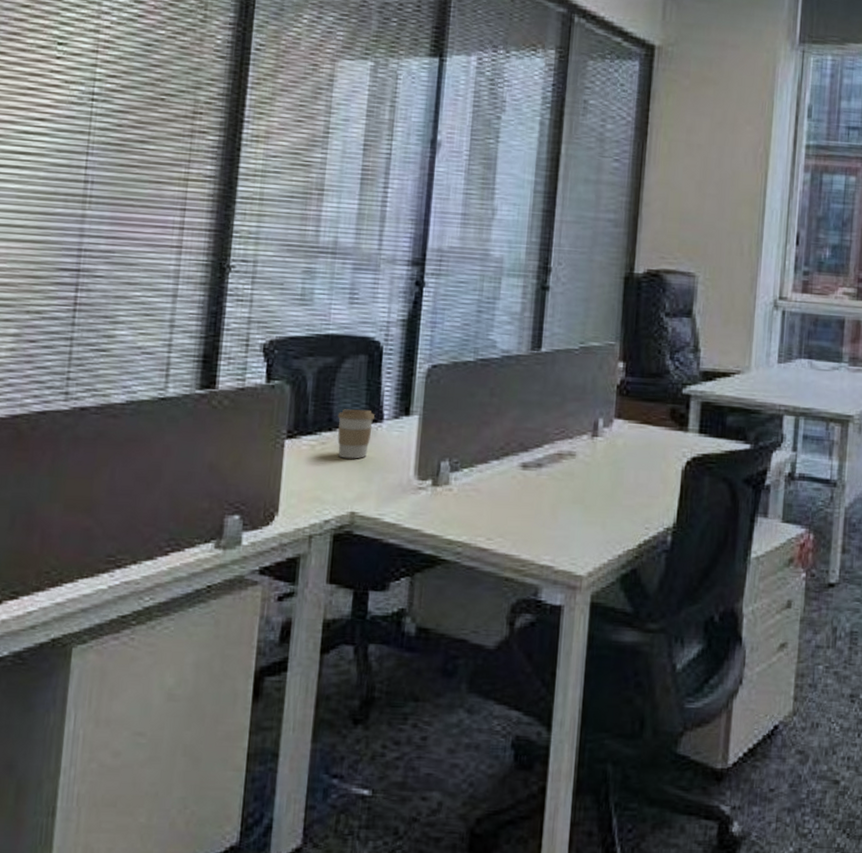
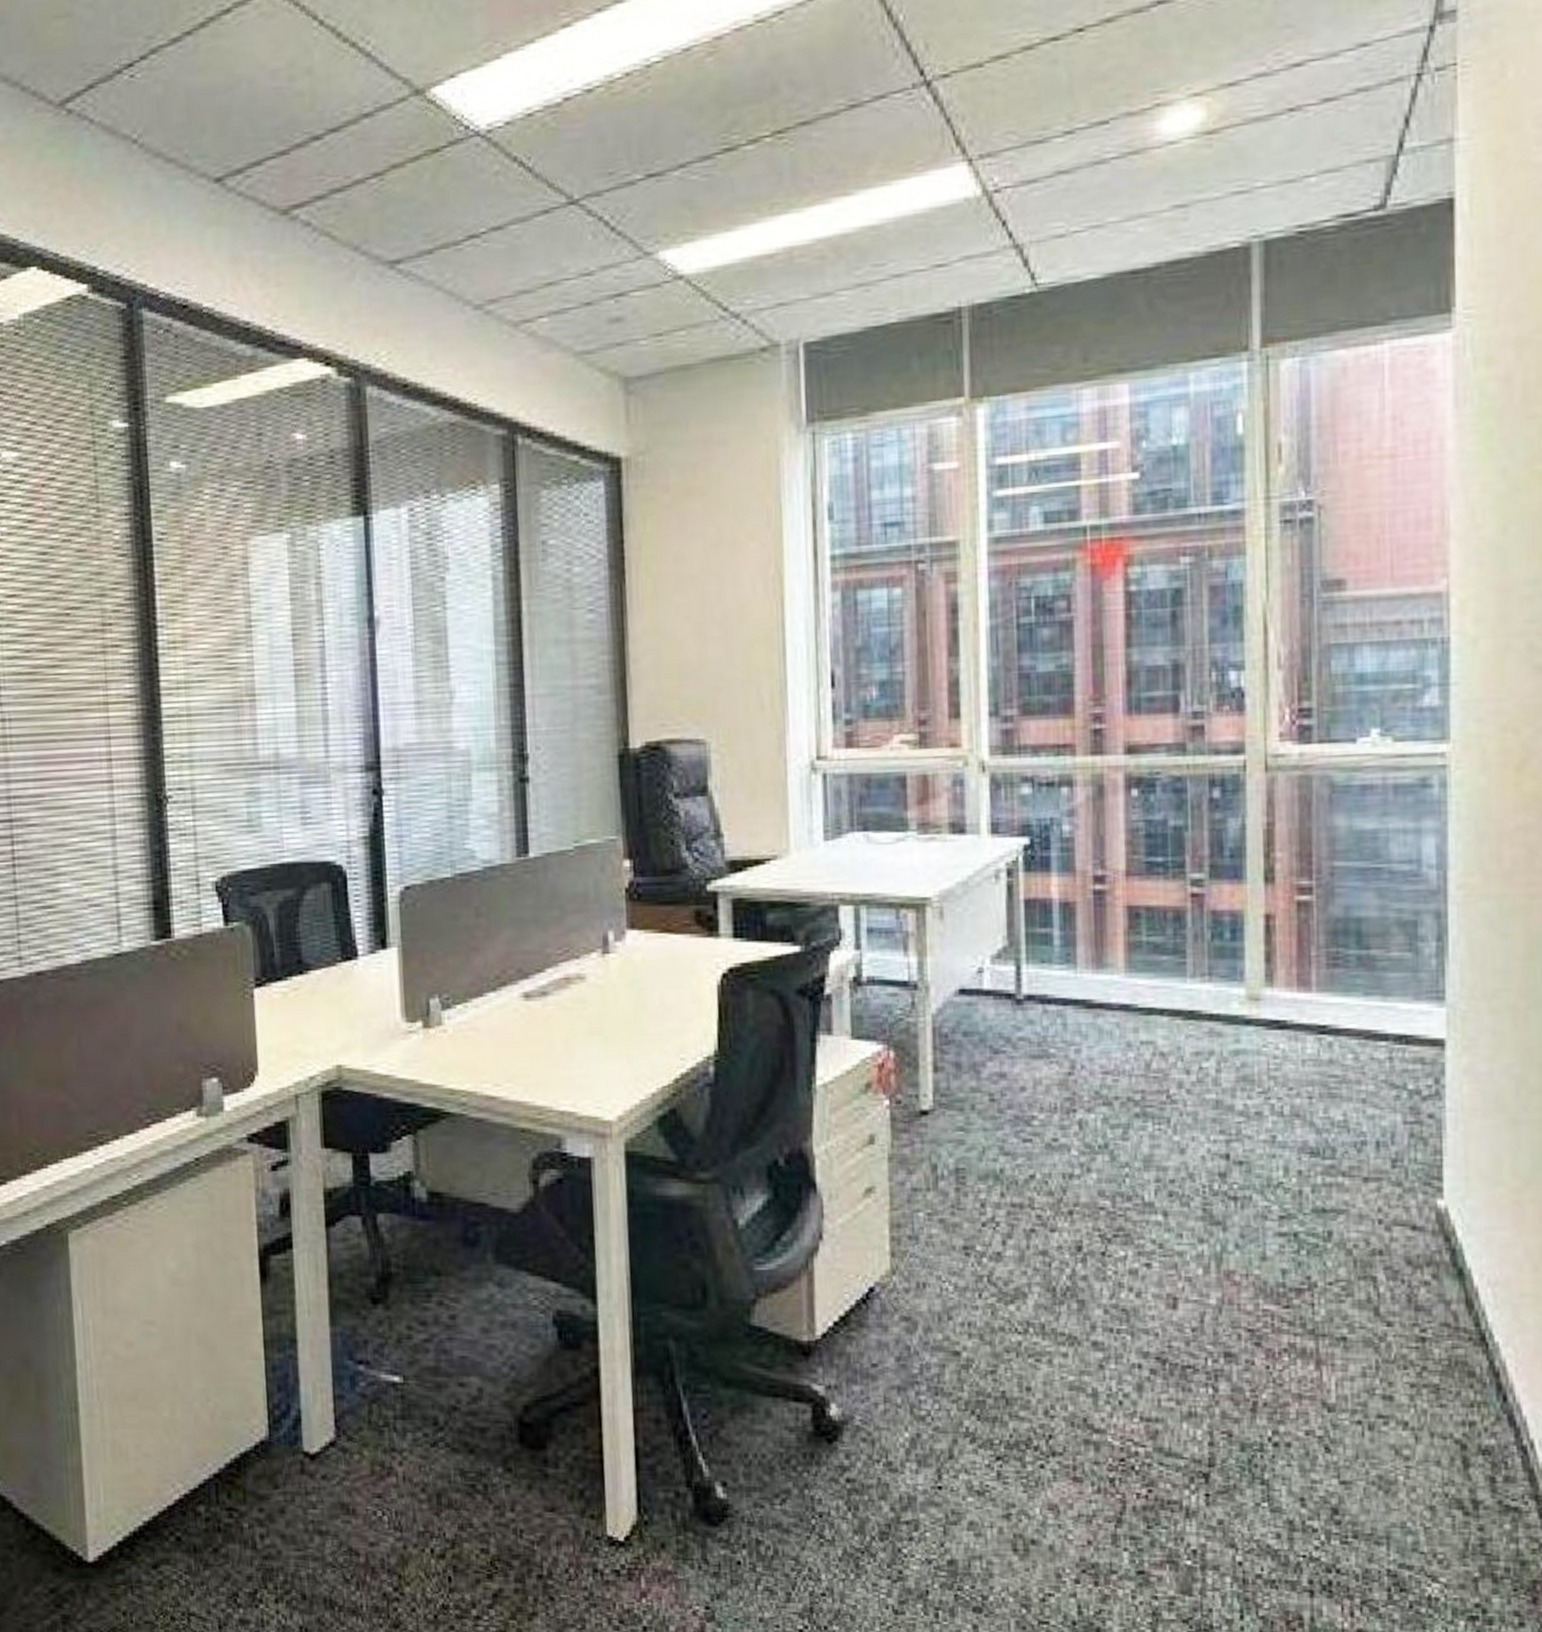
coffee cup: present [337,409,375,459] -> none [307,947,348,1005]

